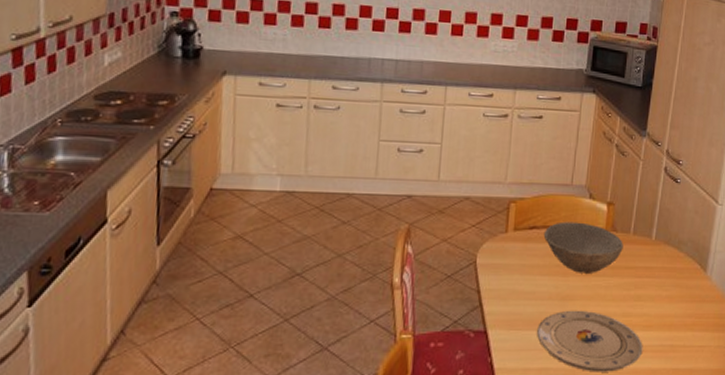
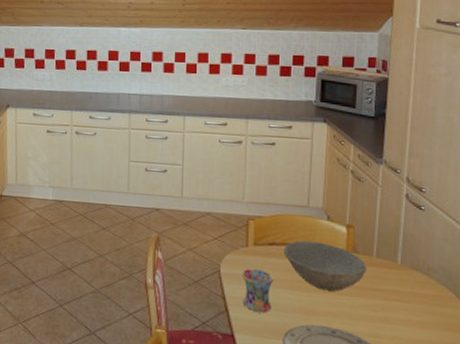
mug: none [498,256,532,304] -> present [242,268,273,313]

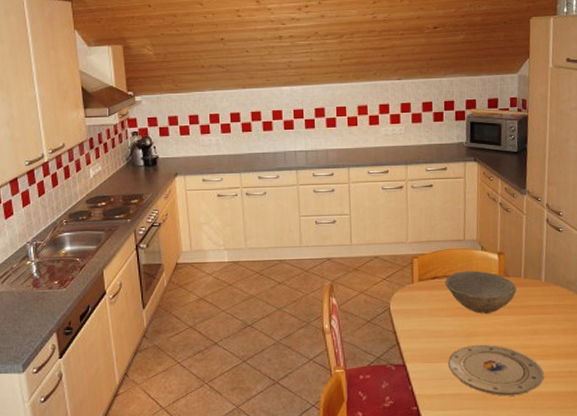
mug: present [242,268,273,313] -> none [410,302,437,342]

